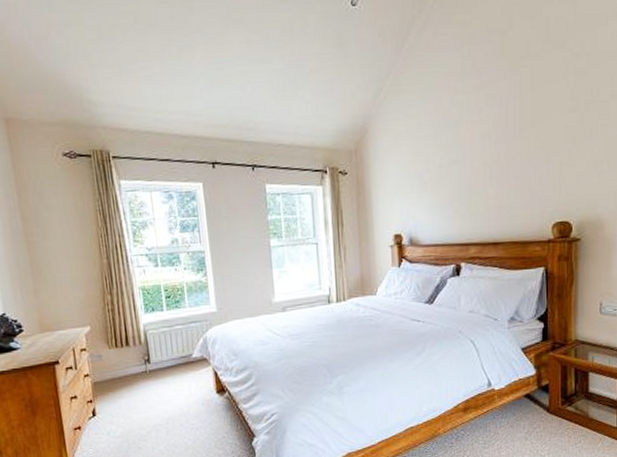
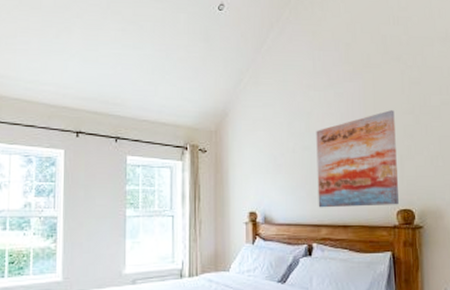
wall art: none [465,110,555,226] -> present [316,110,399,208]

